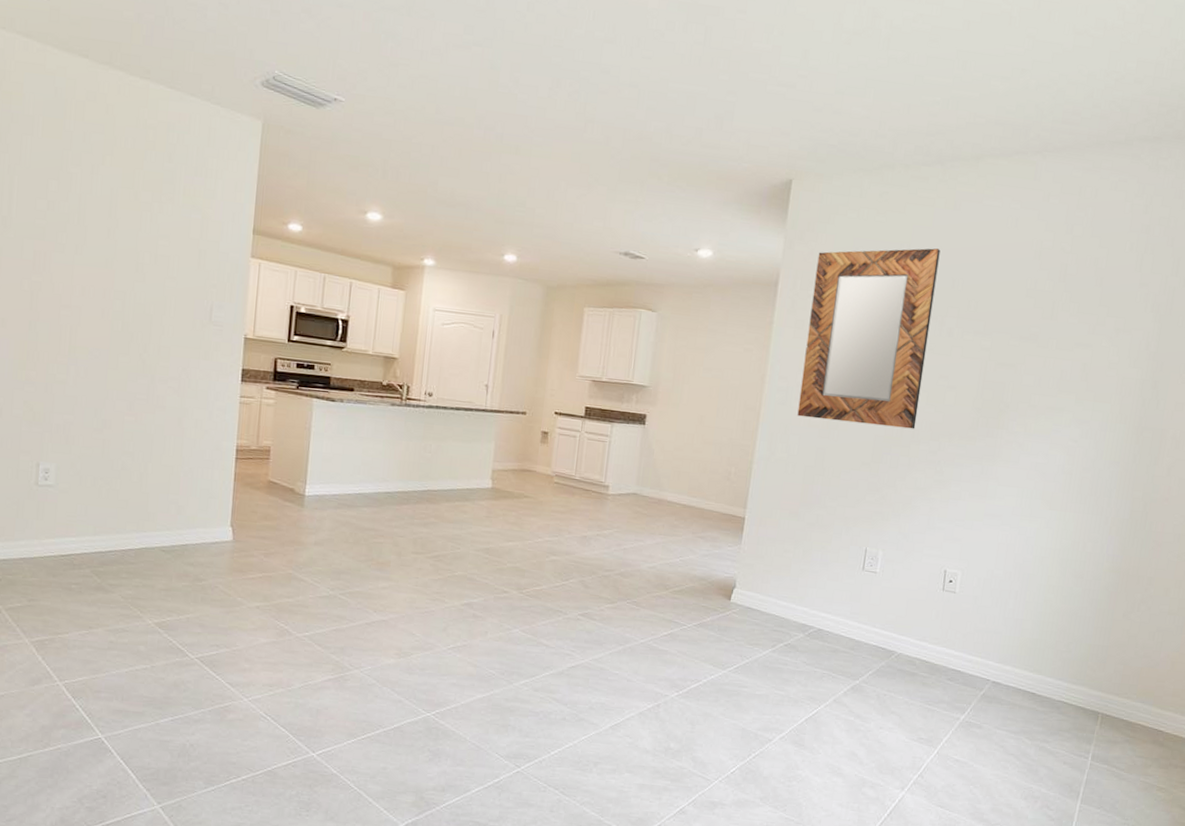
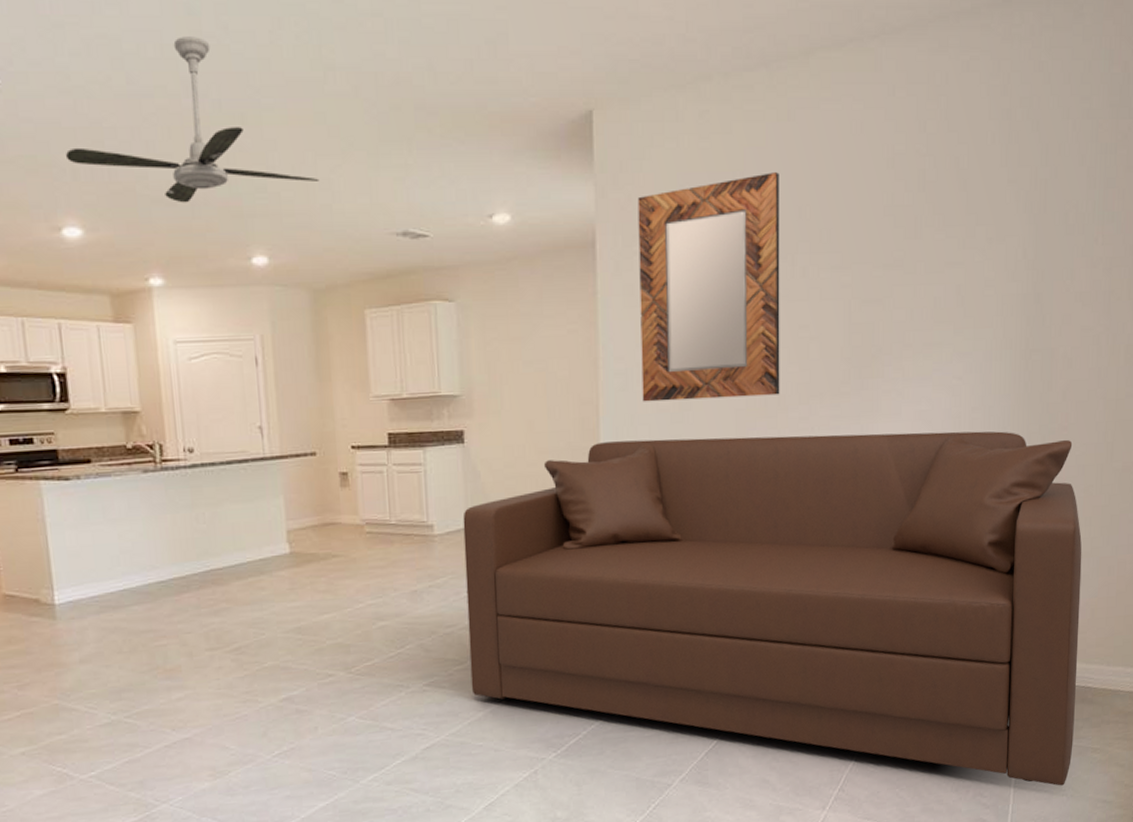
ceiling fan: none [381,84,567,207] -> present [66,37,320,203]
sofa: none [617,443,1172,815] -> present [463,431,1082,786]

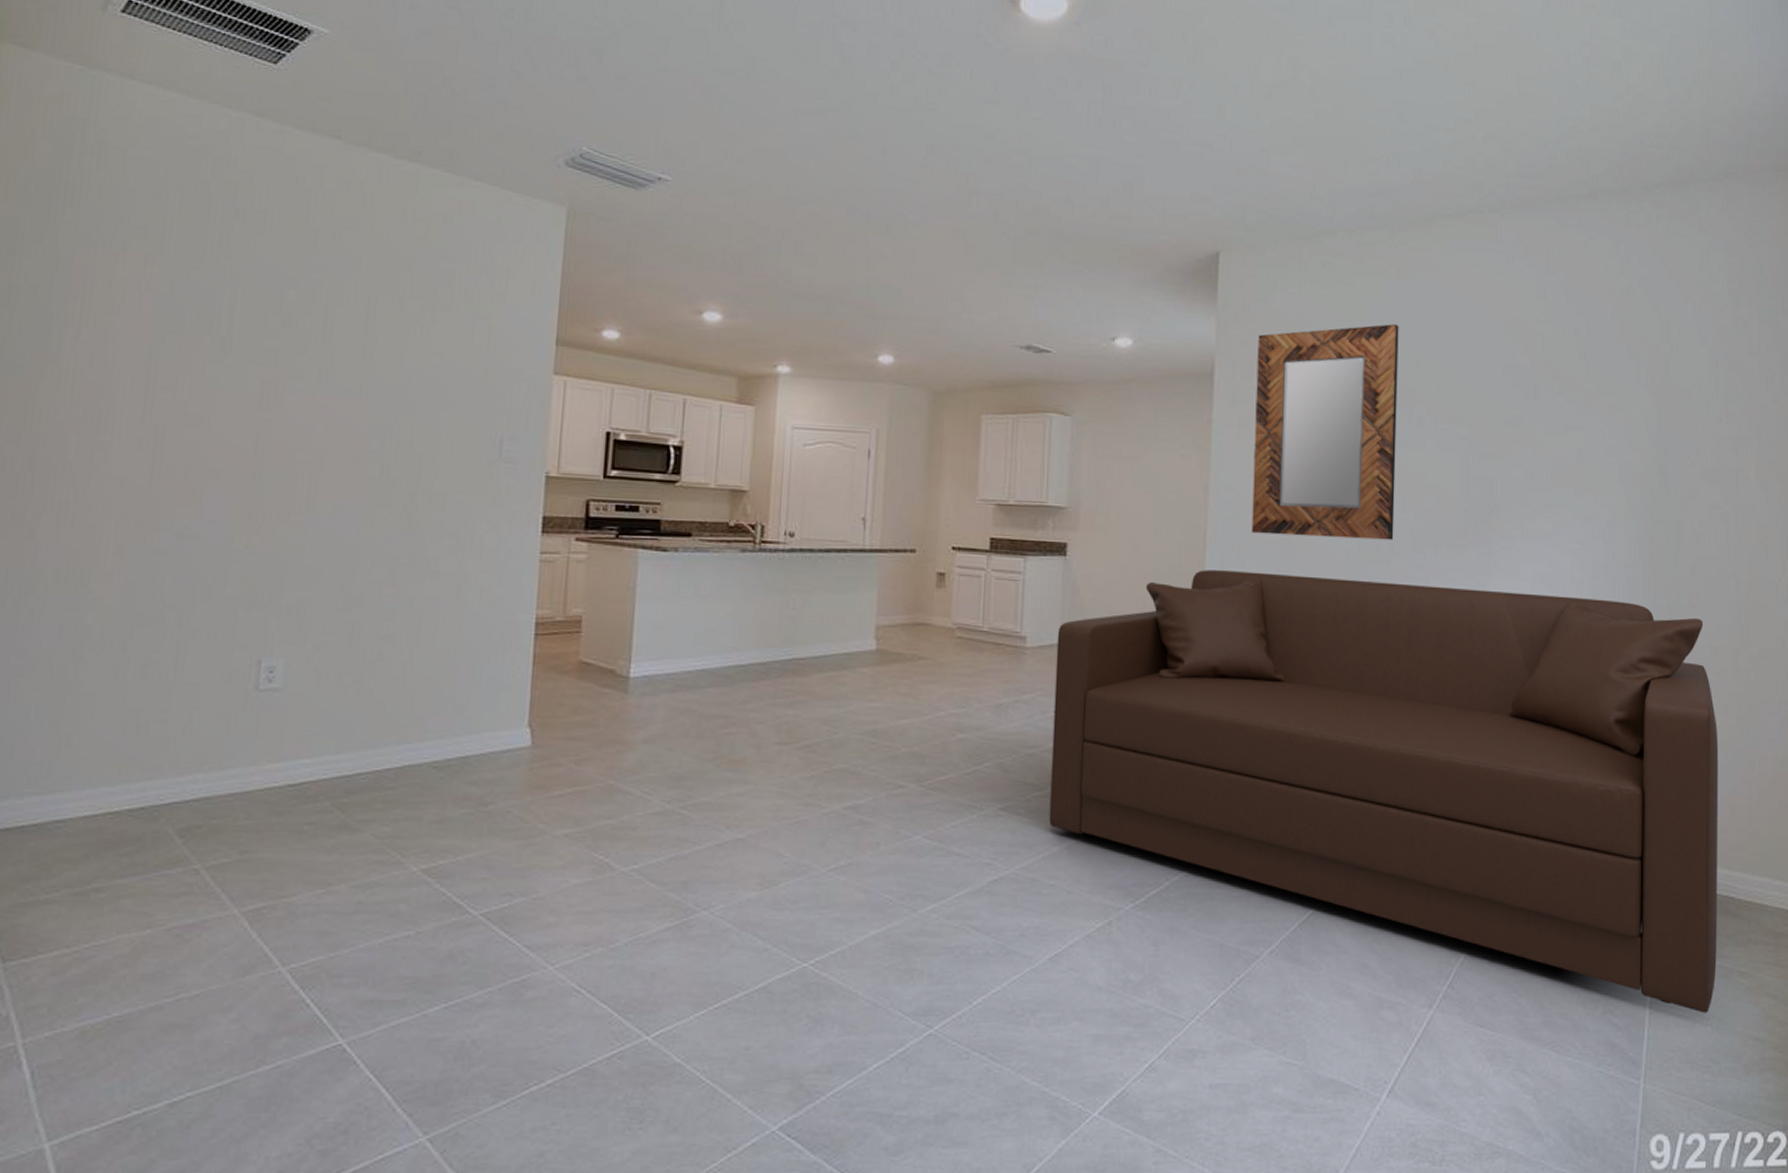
ceiling fan: present [66,37,320,203] -> none [719,155,953,300]

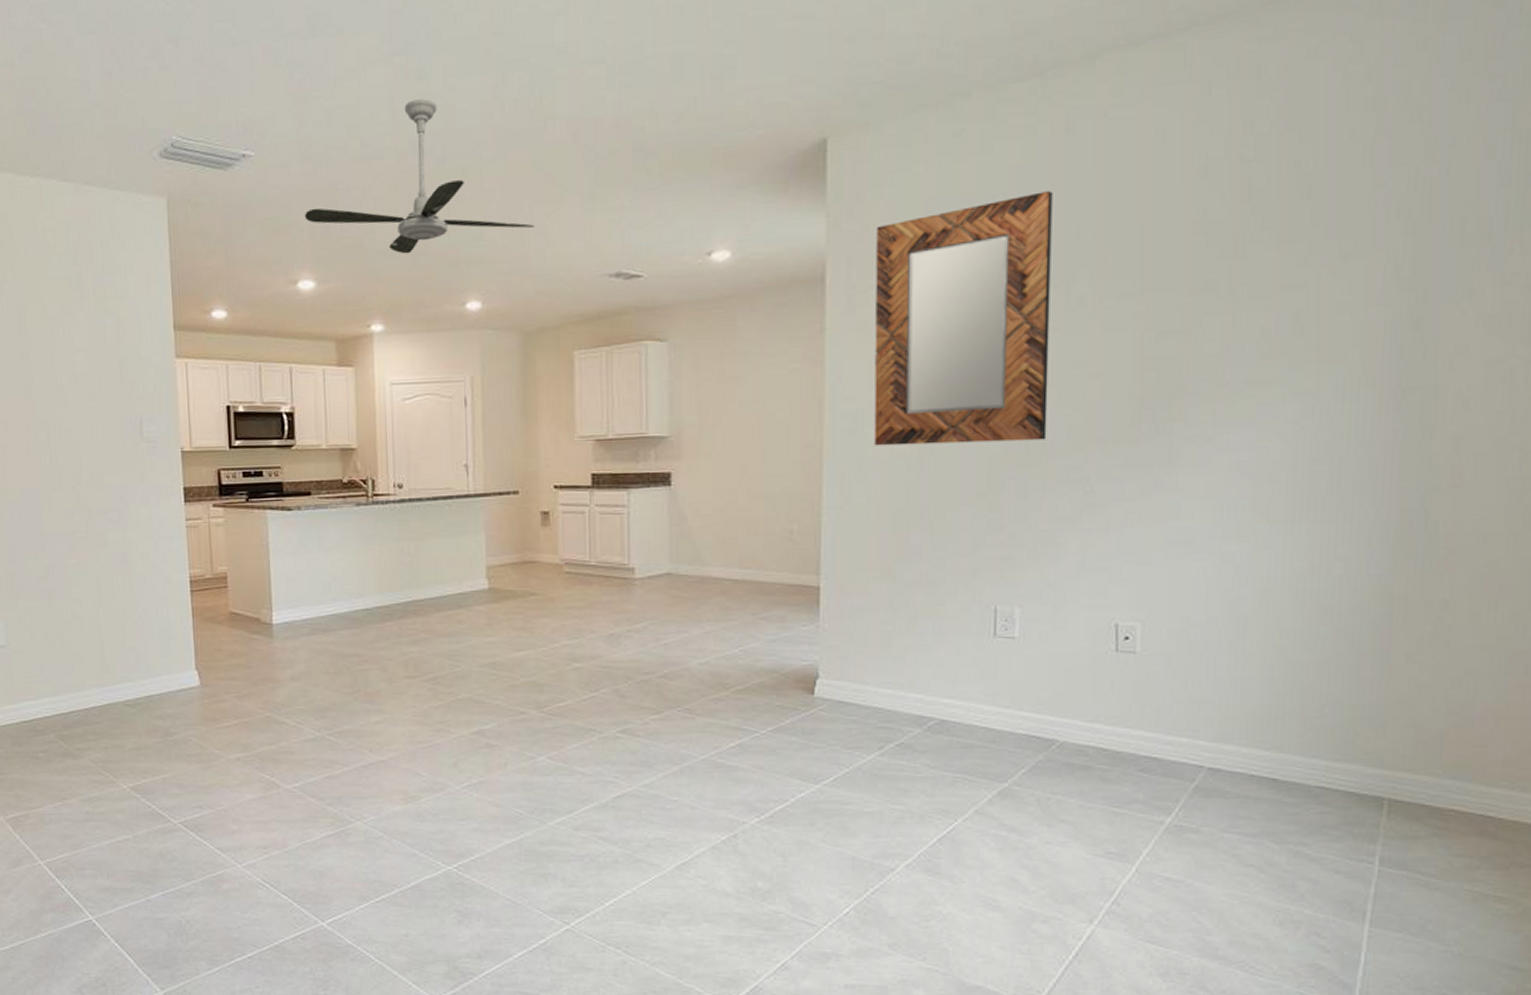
ceiling fan: none [719,155,953,300] -> present [305,99,535,254]
sofa: present [1049,570,1719,1013] -> none [666,486,1482,939]

